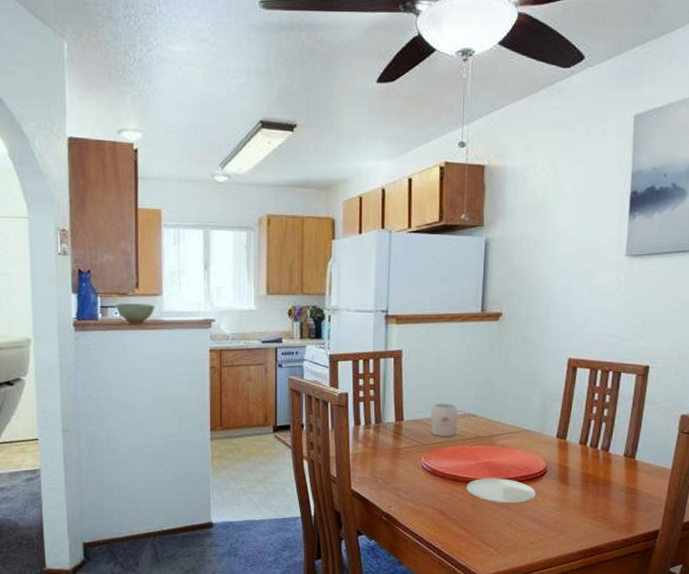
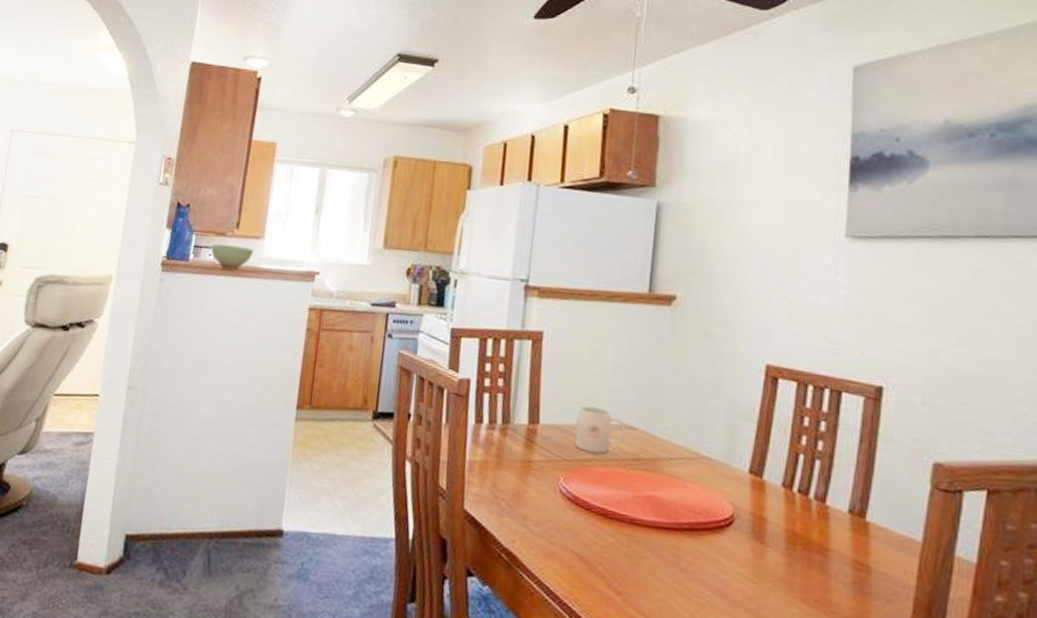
plate: present [466,478,536,504] -> none [618,518,718,563]

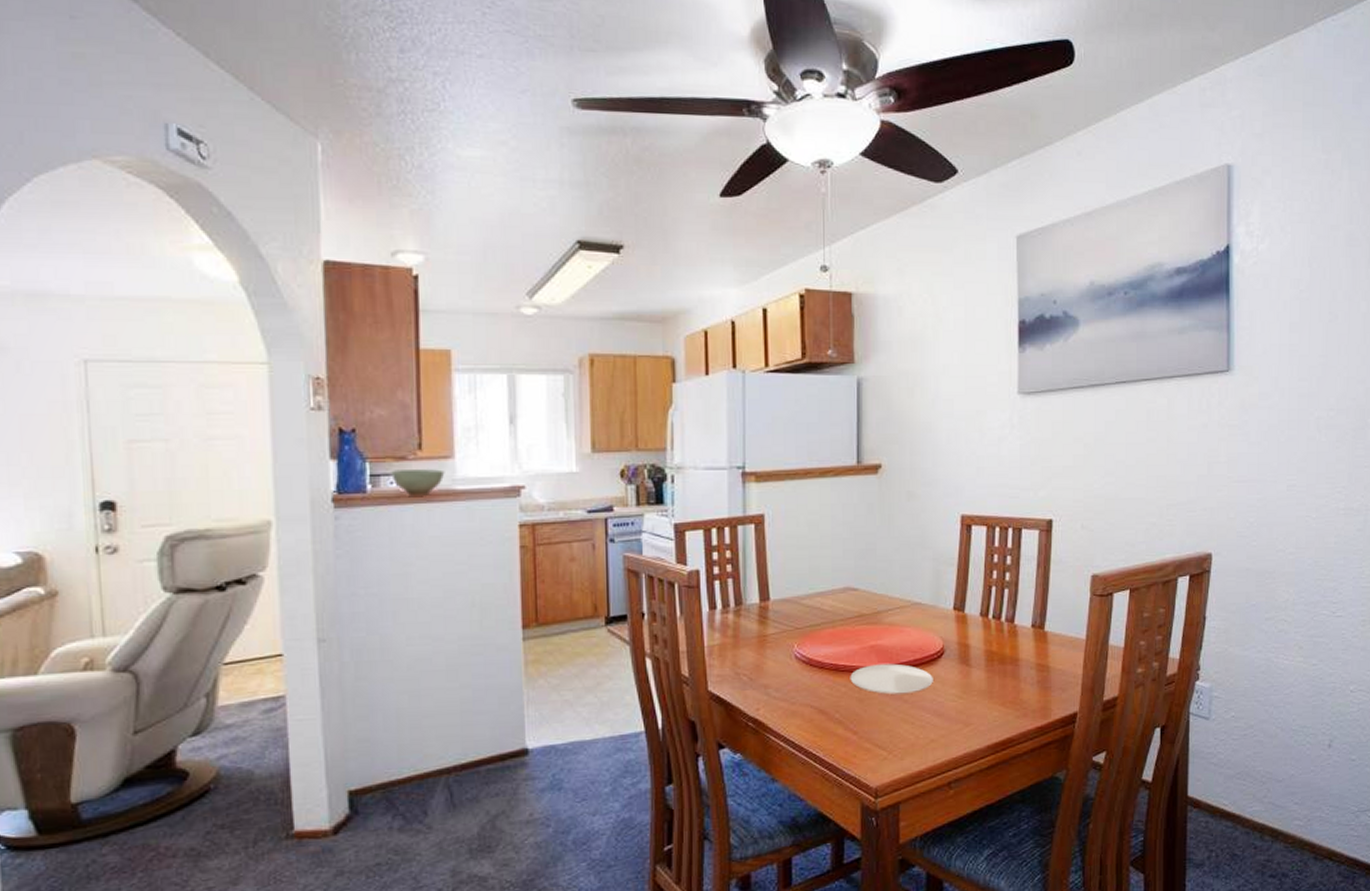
mug: present [574,405,627,454] -> none [803,575,849,618]
plate: none [618,518,718,563] -> present [850,663,933,695]

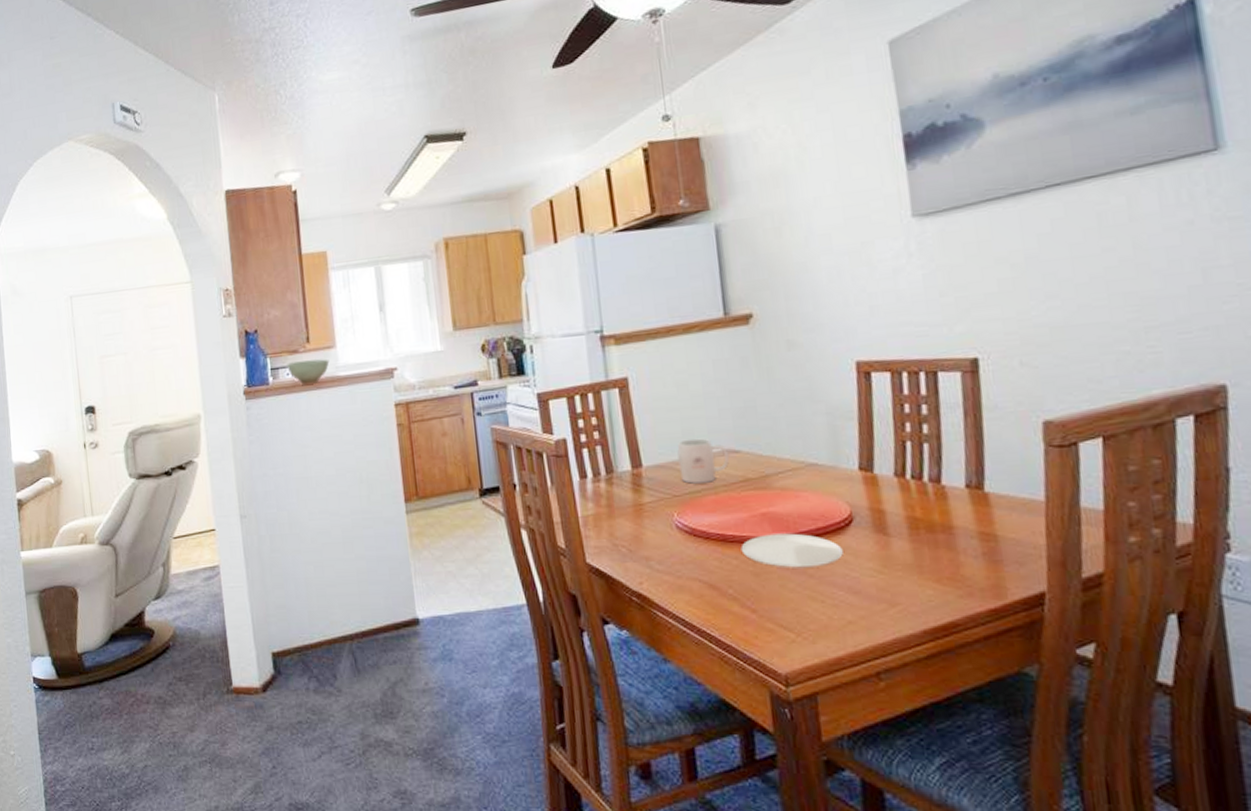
mug: none [803,575,849,618] -> present [677,438,730,484]

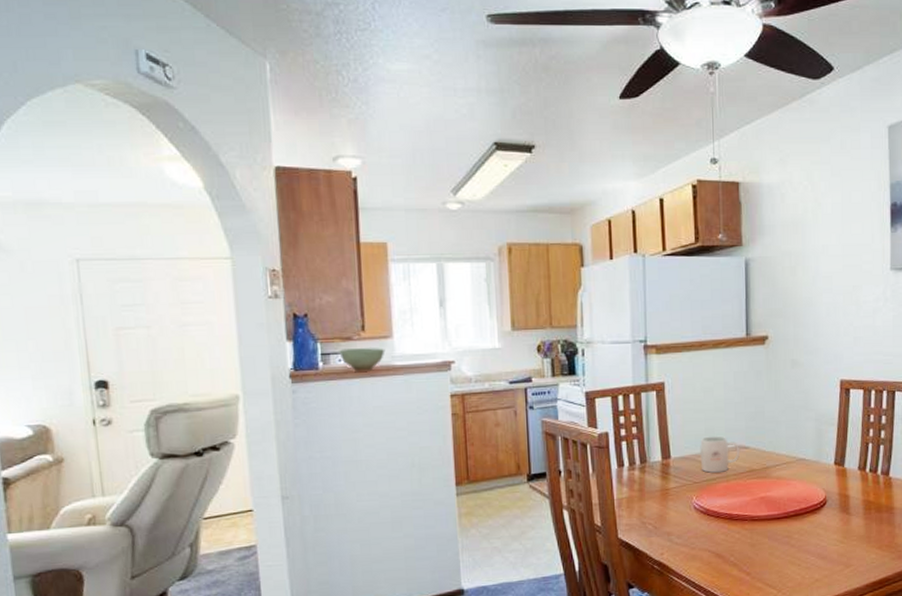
plate: present [741,533,843,569] -> none [743,512,817,540]

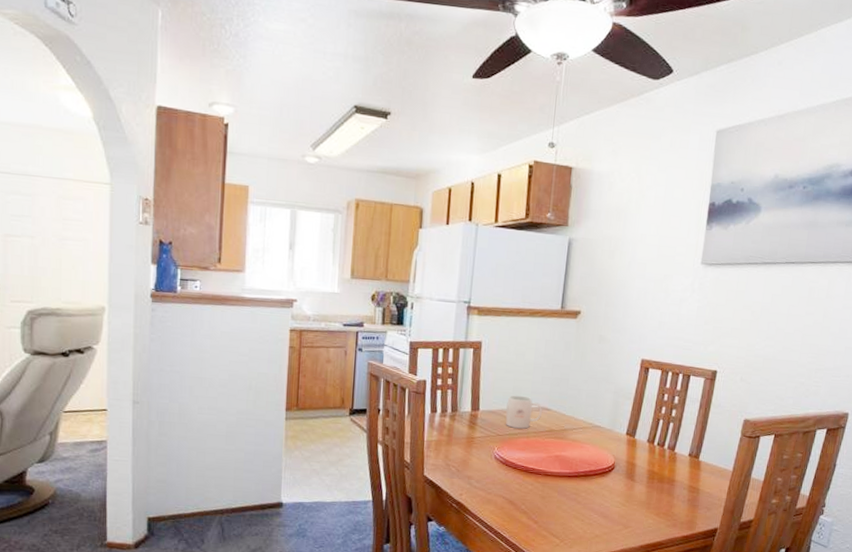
bowl: present [338,348,385,372] -> none [195,277,237,300]

